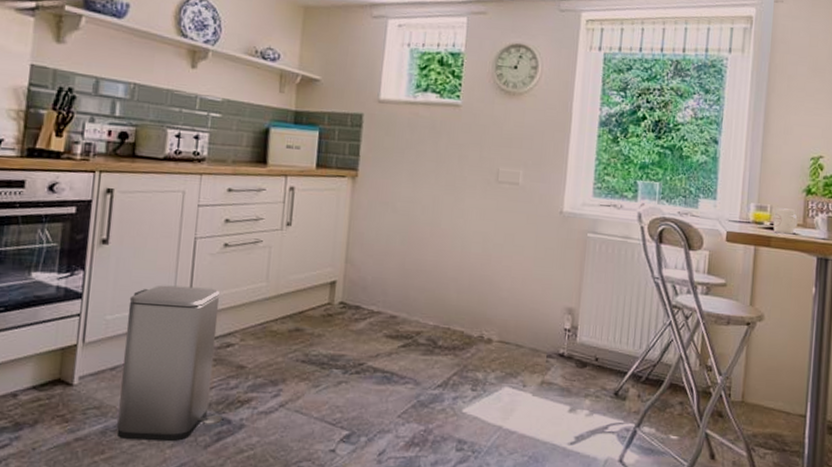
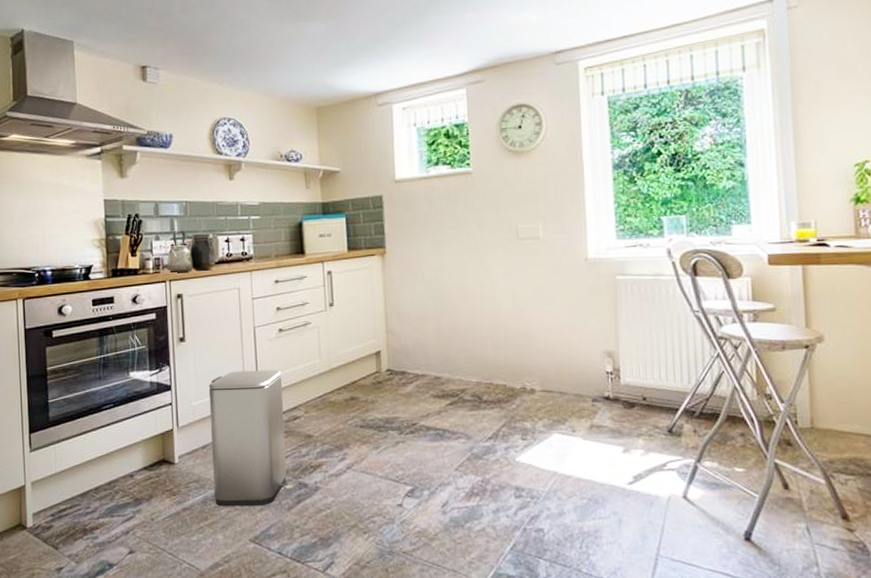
kettle: none [98,114,133,165] -> present [166,230,194,273]
jar: none [130,122,162,167] -> present [190,233,216,271]
mug: present [773,208,798,235] -> none [820,221,849,249]

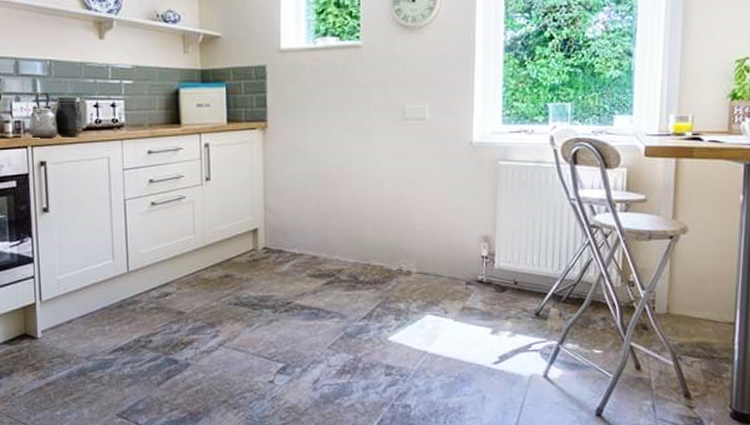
pedal bin: present [208,369,300,507] -> none [74,244,170,382]

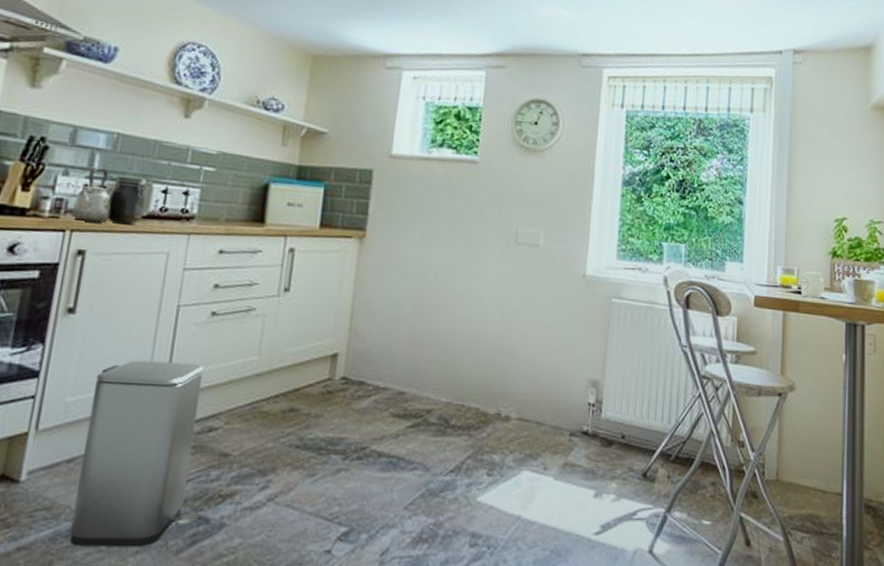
pedal bin: none [74,244,170,382] -> present [69,360,205,548]
mug: none [695,116,722,143] -> present [801,271,825,299]

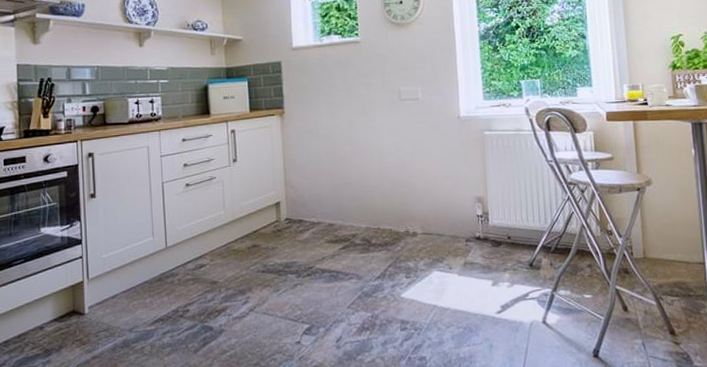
pedal bin: present [69,360,205,548] -> none [118,221,205,353]
kettle: present [70,167,112,224] -> none [78,93,104,133]
jar: present [108,175,147,225] -> none [101,96,126,131]

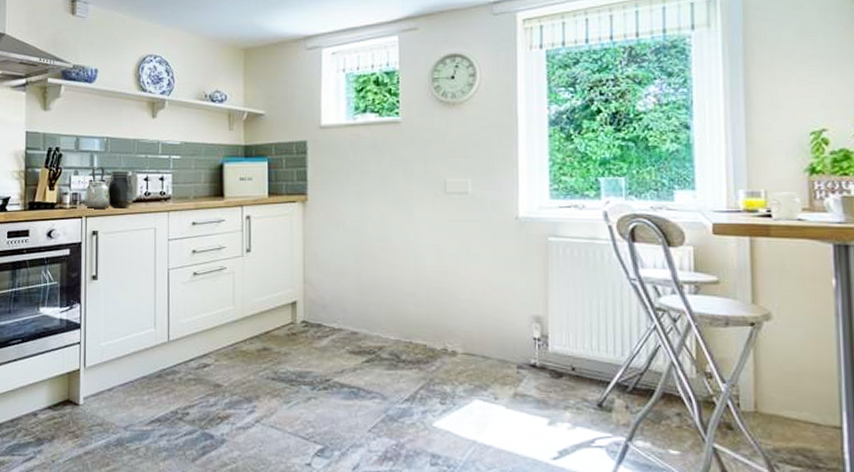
kettle: none [78,93,104,133] -> present [84,166,111,210]
jar: none [101,96,126,131] -> present [108,170,133,209]

